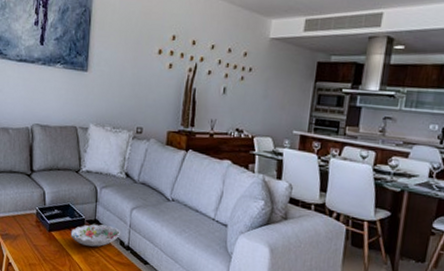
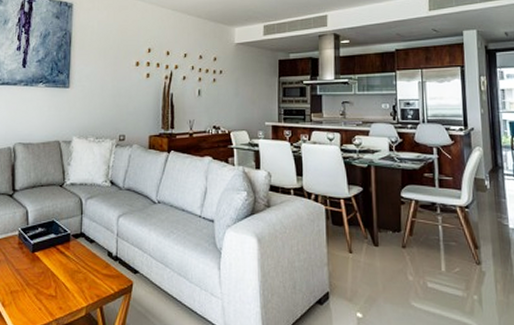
decorative bowl: present [70,224,120,247] -> none [55,237,107,262]

